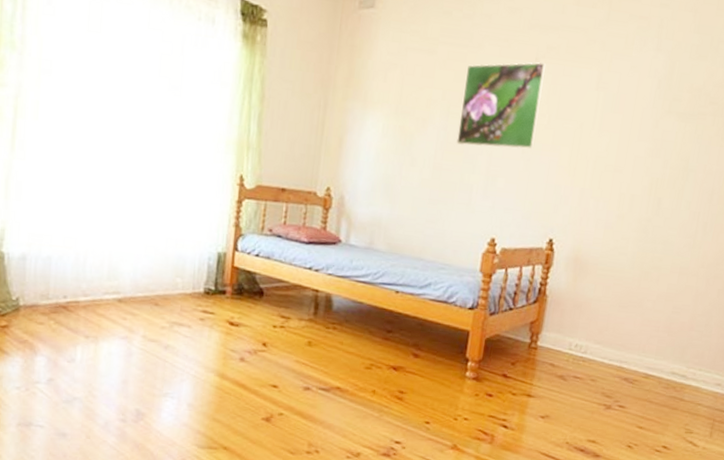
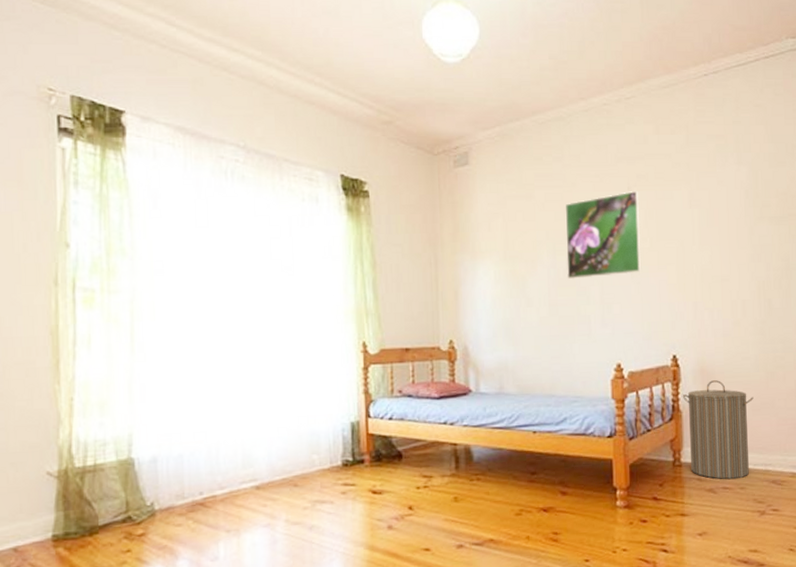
laundry hamper: none [546,270,623,371] -> present [683,380,754,480]

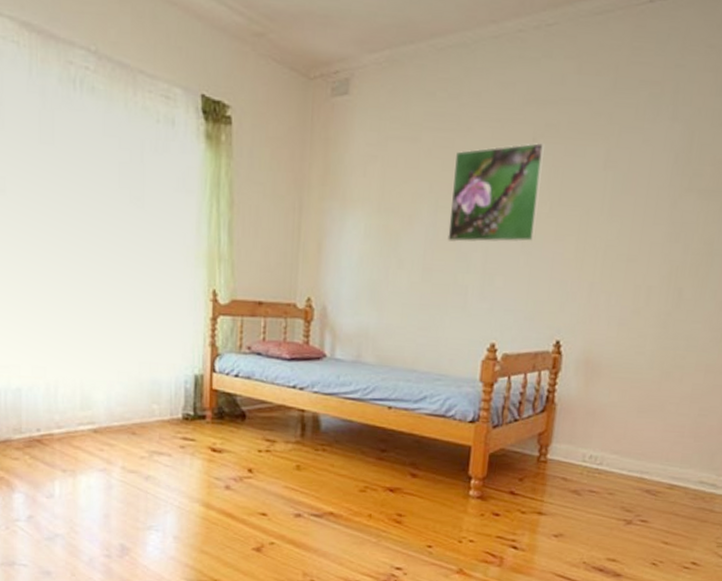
laundry hamper: present [683,380,754,480] -> none [557,373,642,484]

